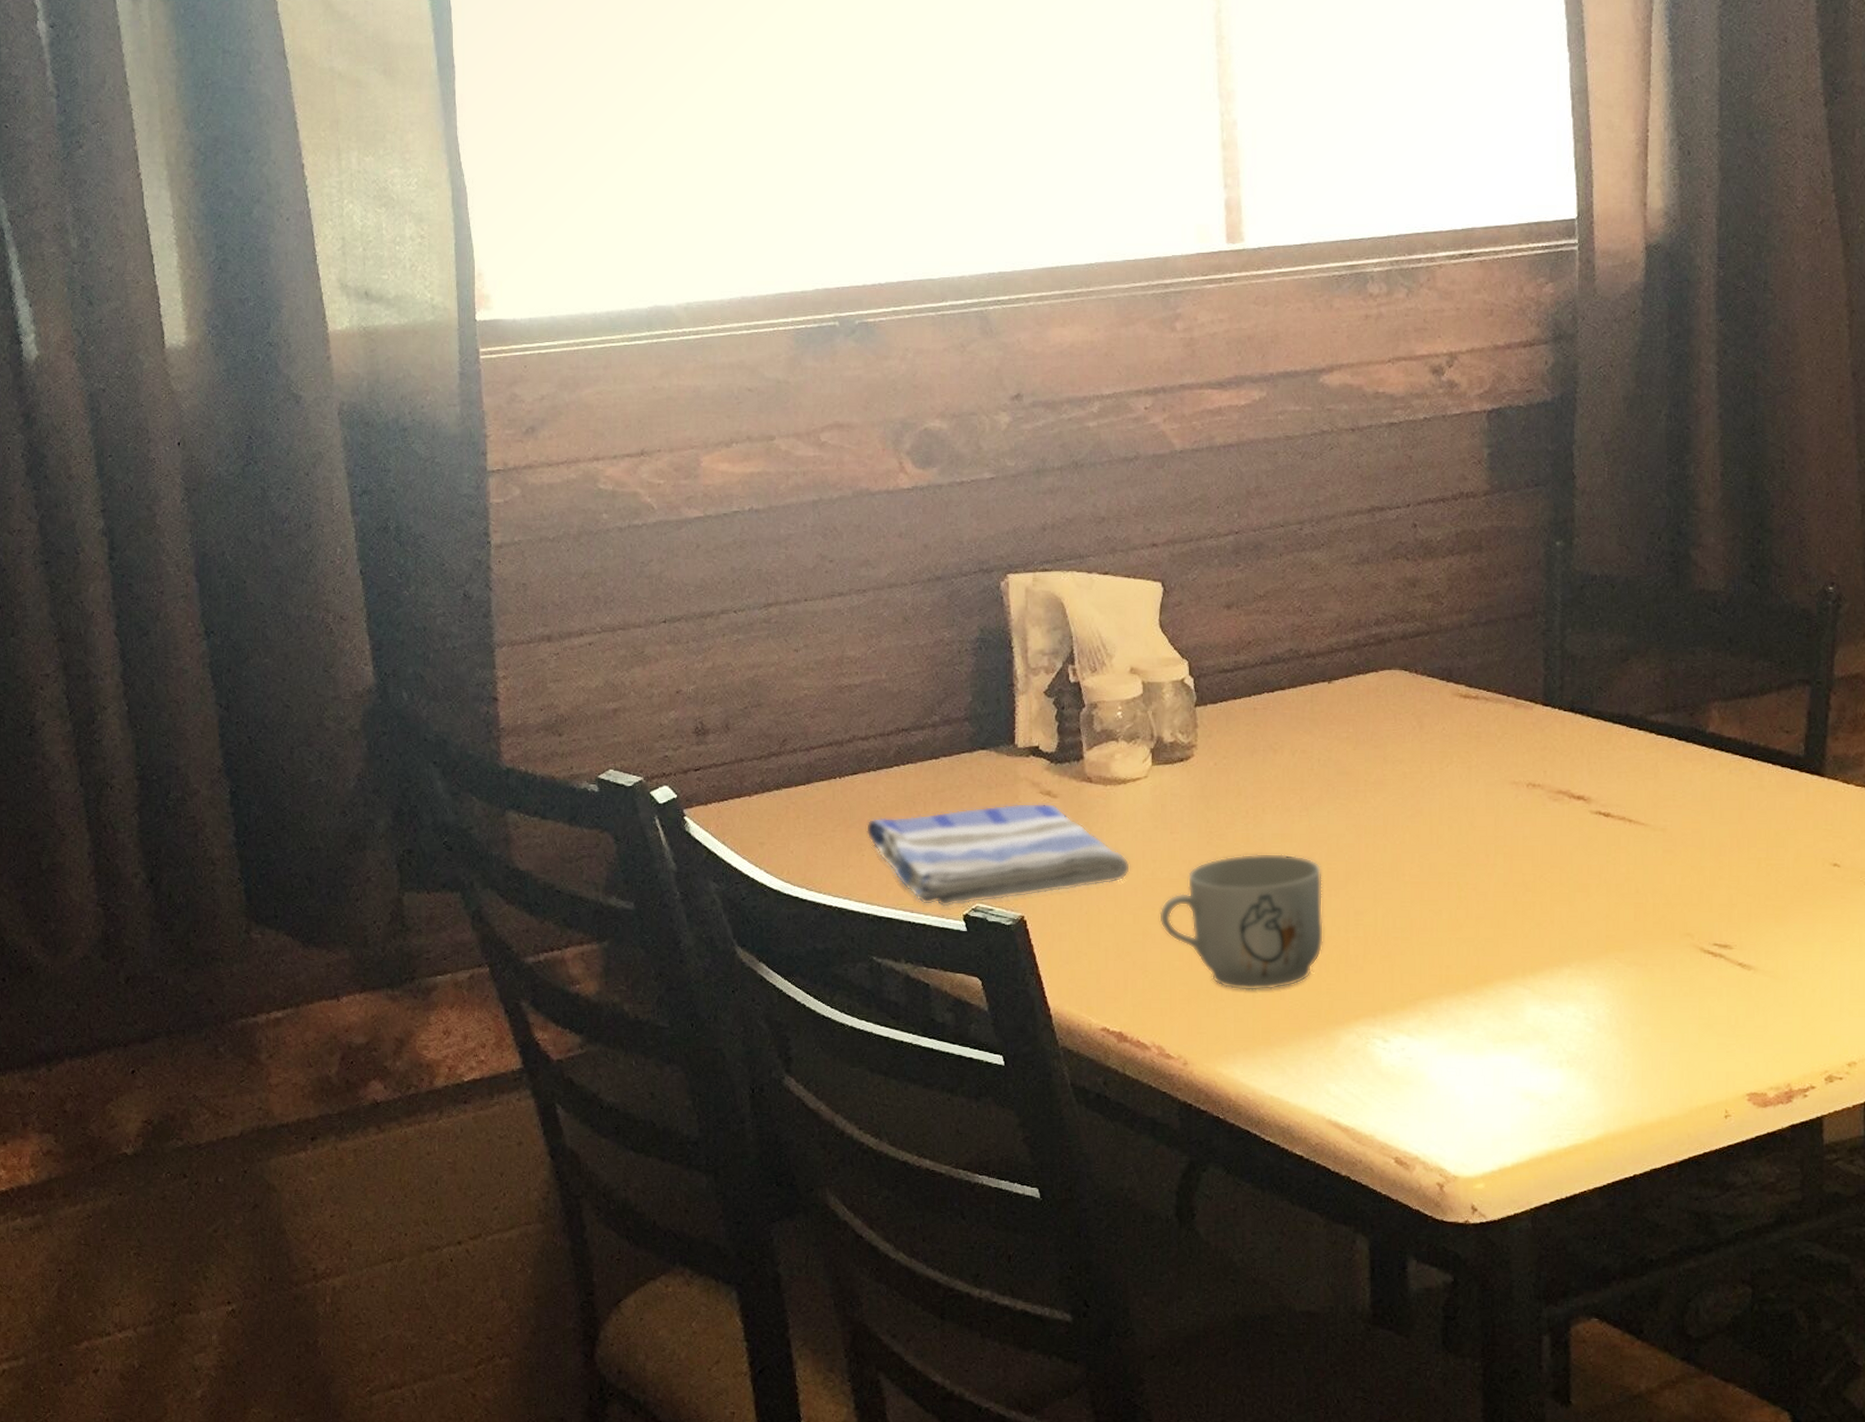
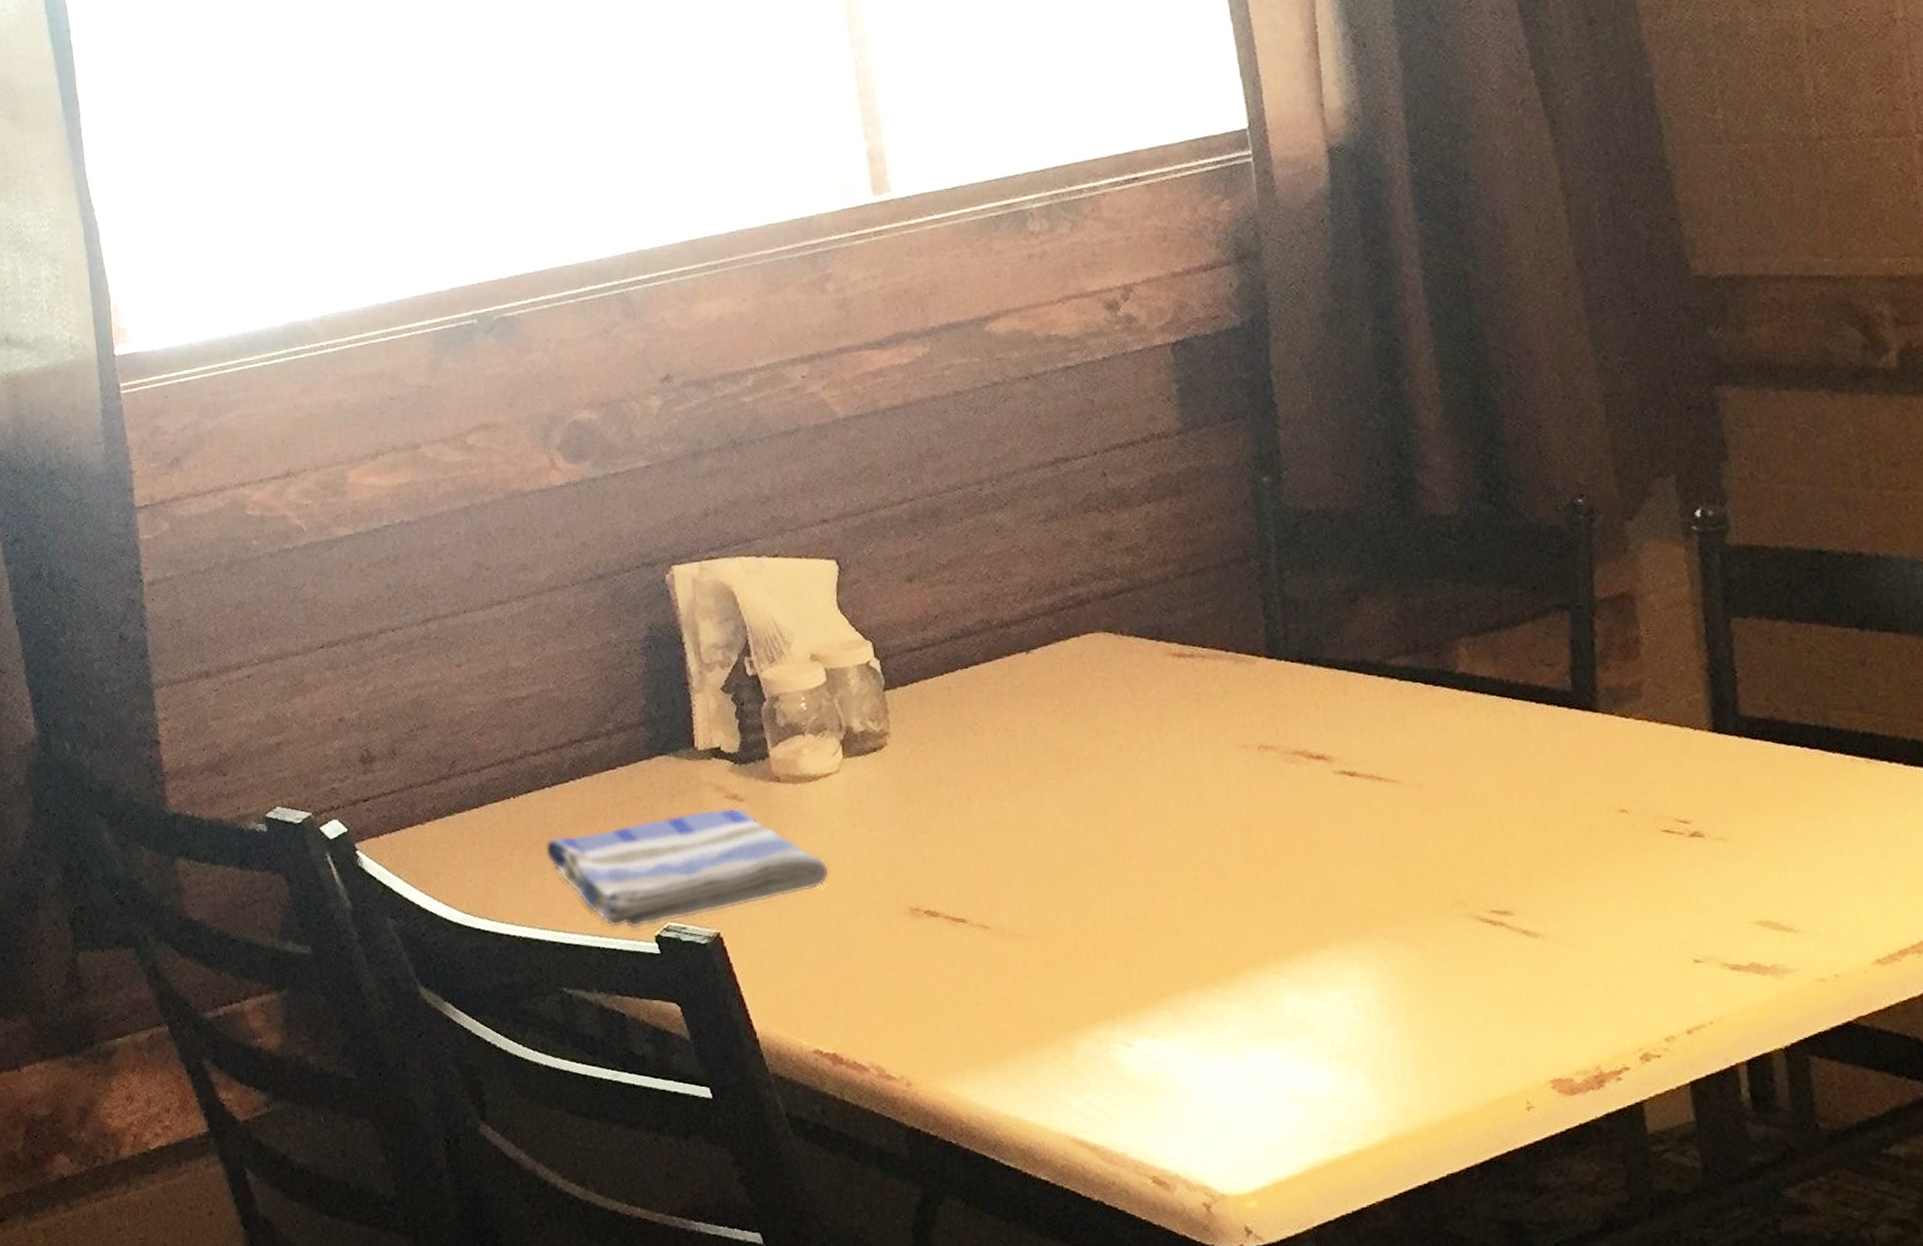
mug: present [1159,853,1324,991] -> none [865,844,1049,999]

